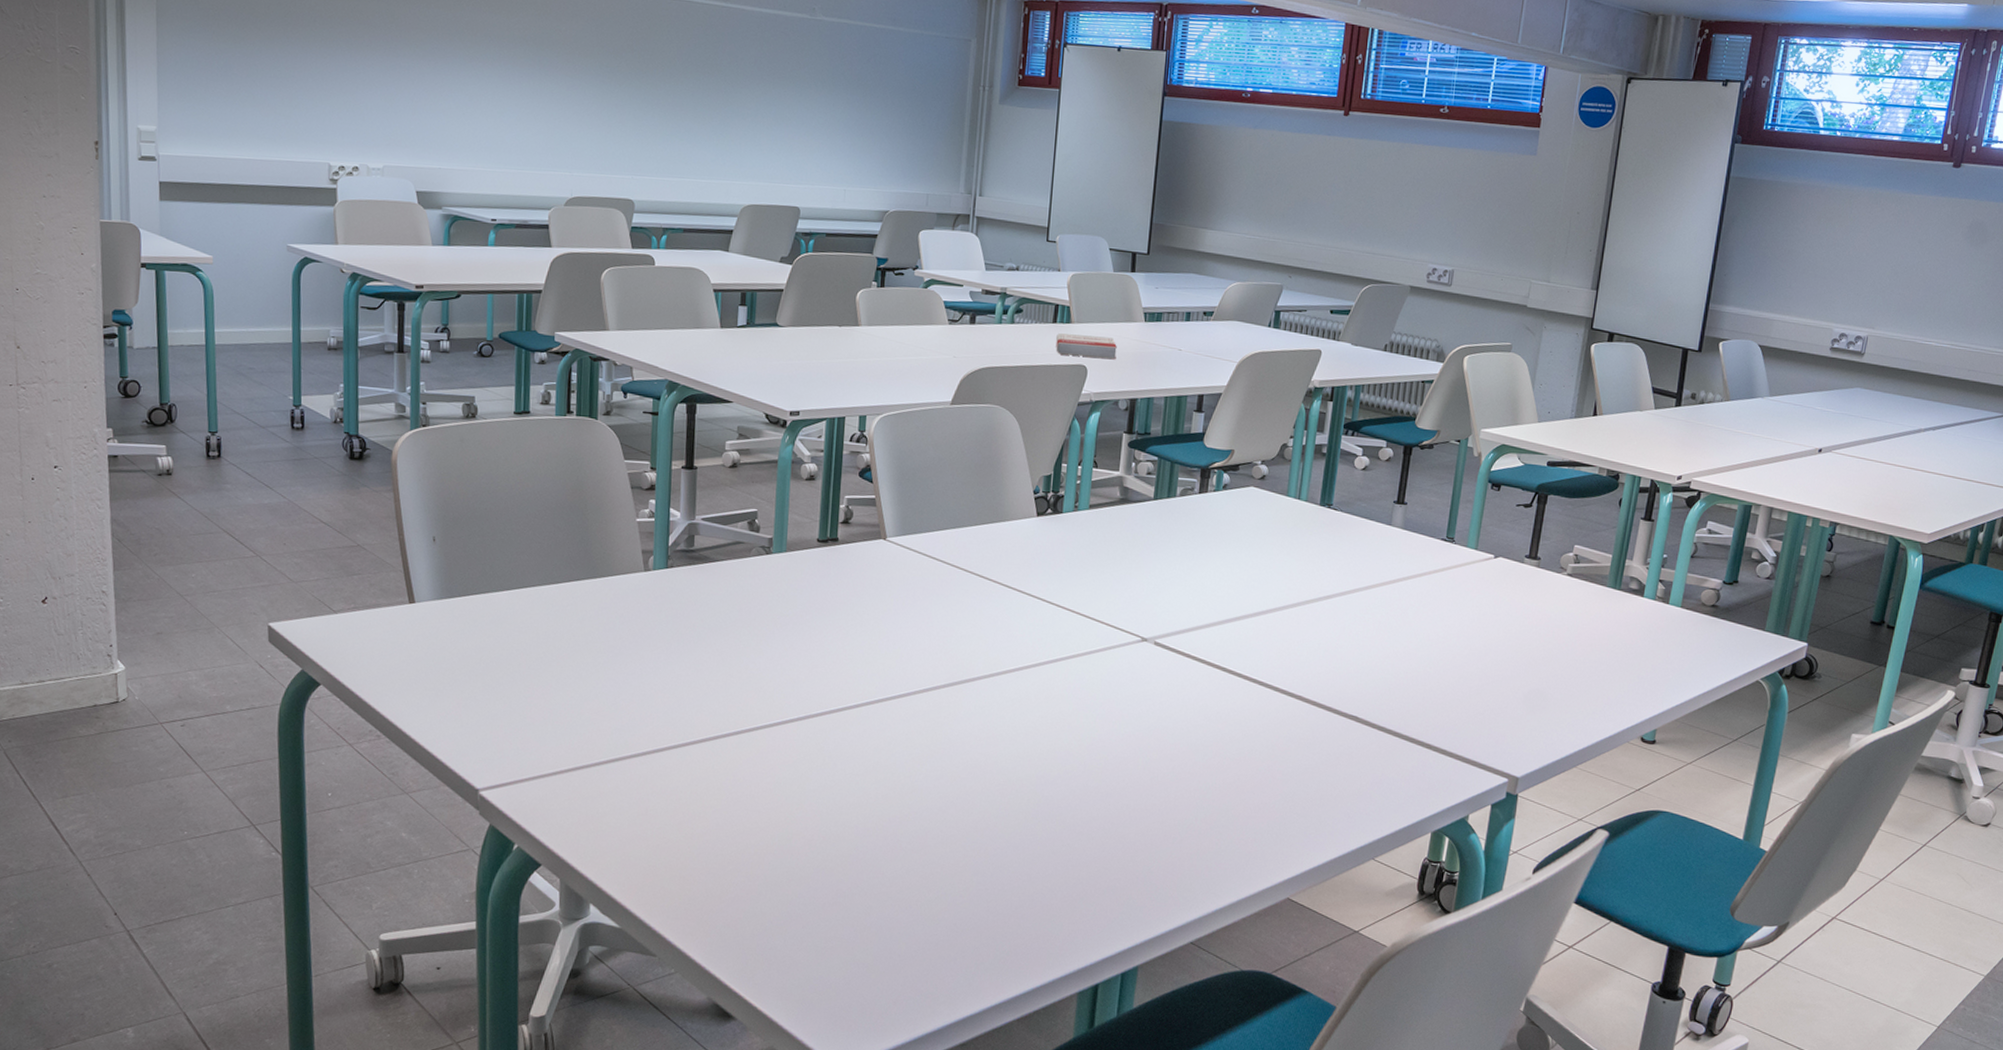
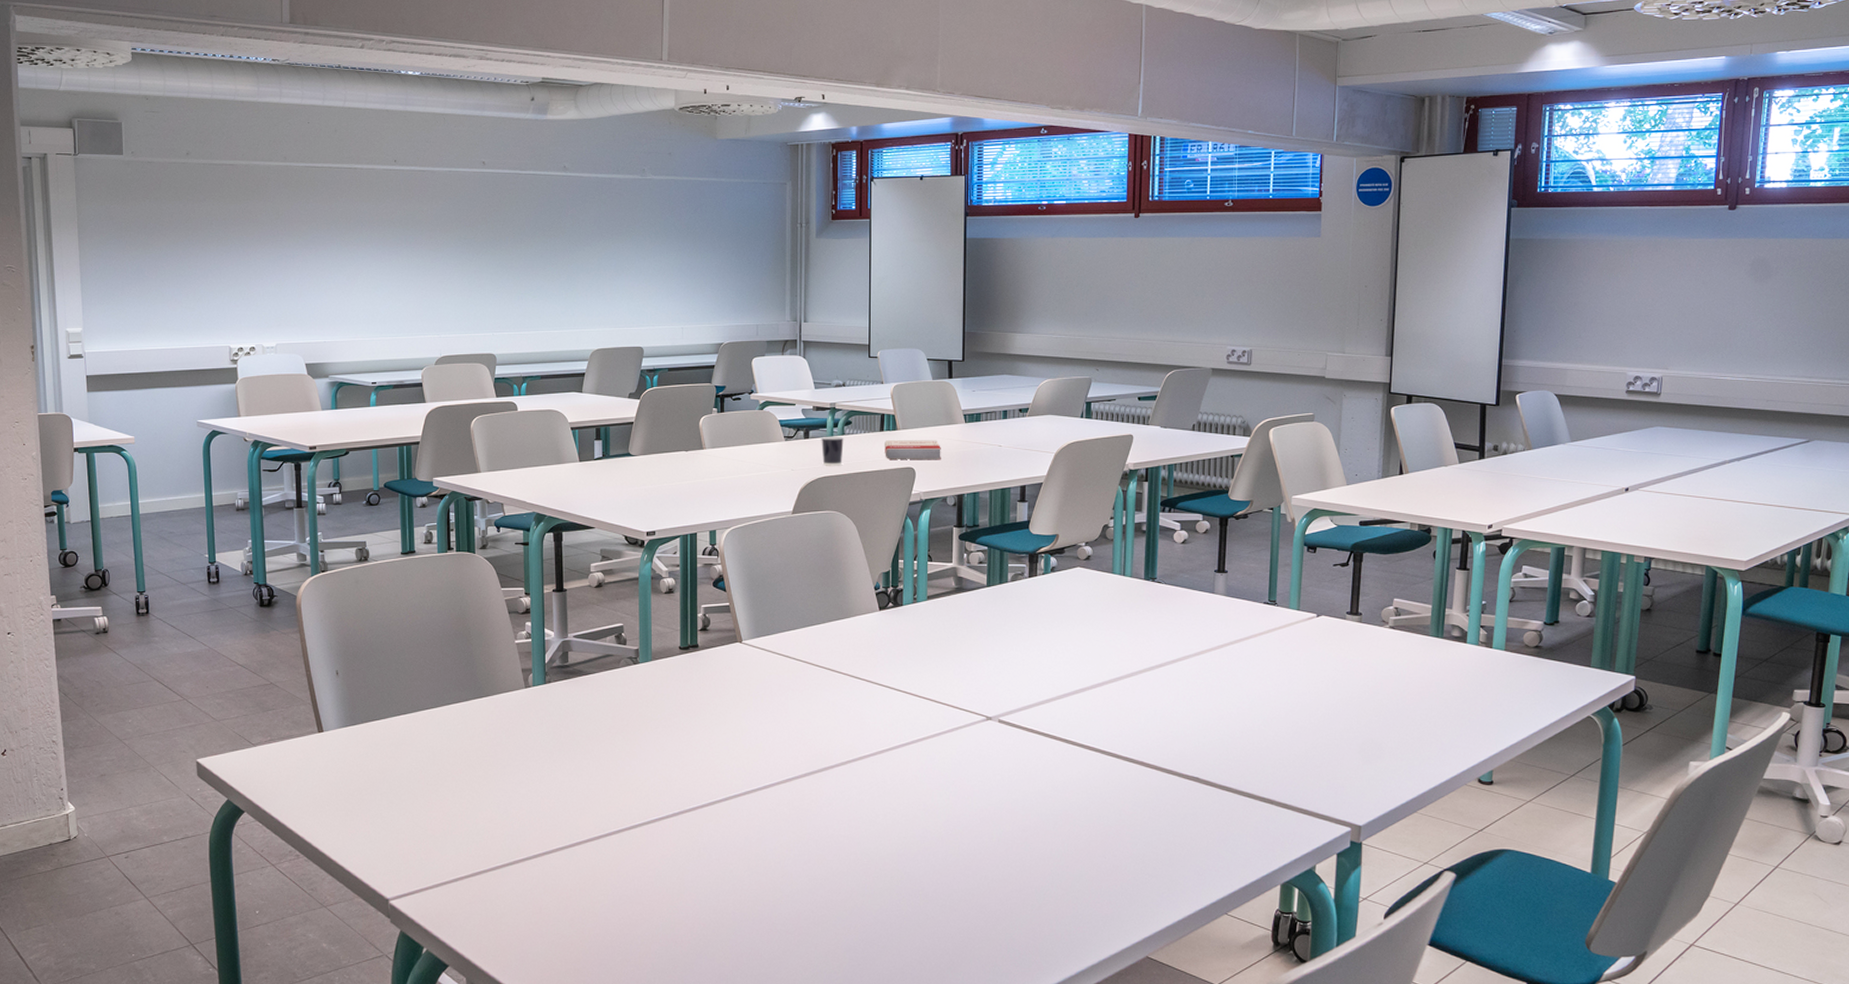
mug: none [987,324,1013,357] -> present [821,437,844,466]

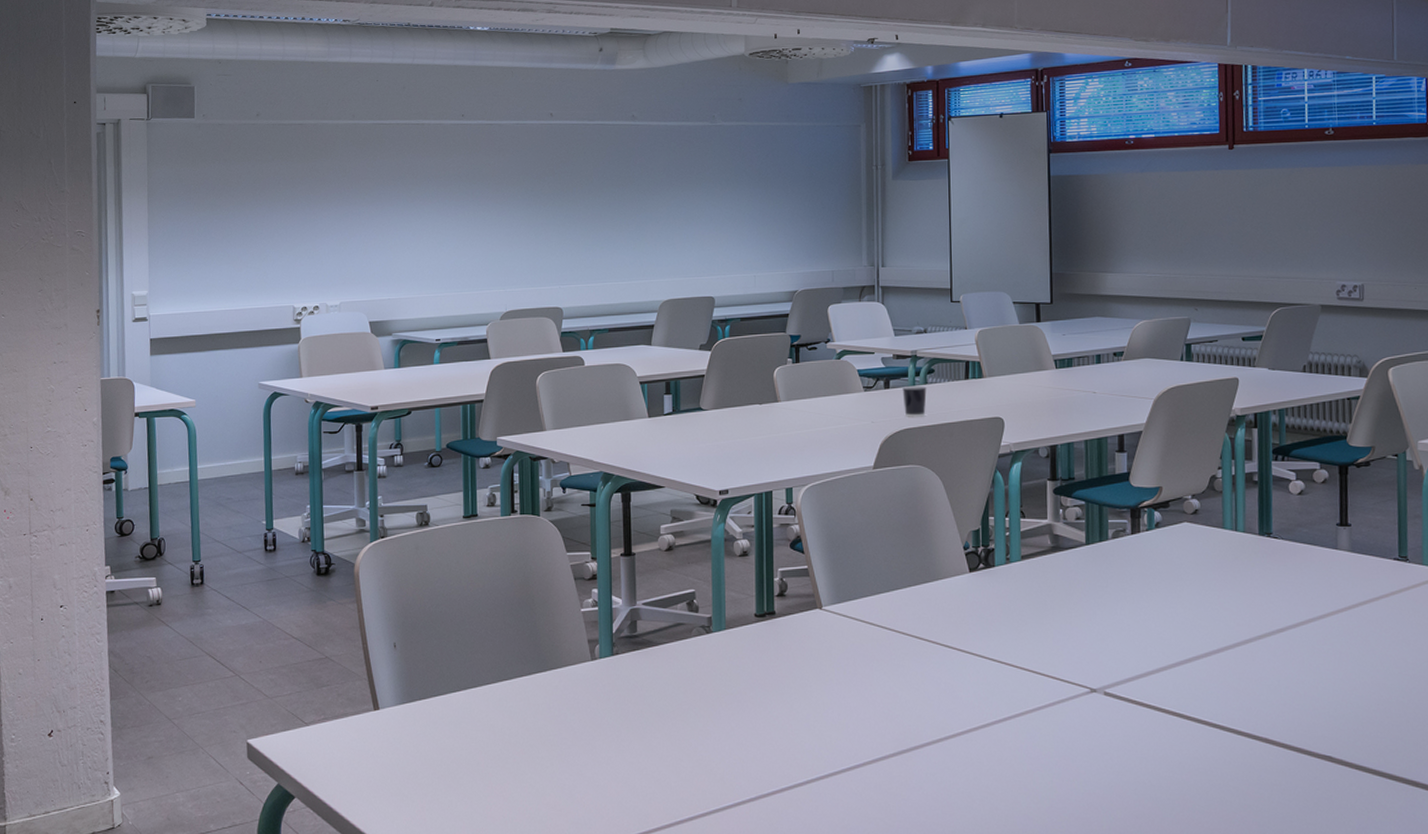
book: present [885,440,941,459] -> none [970,387,1031,409]

